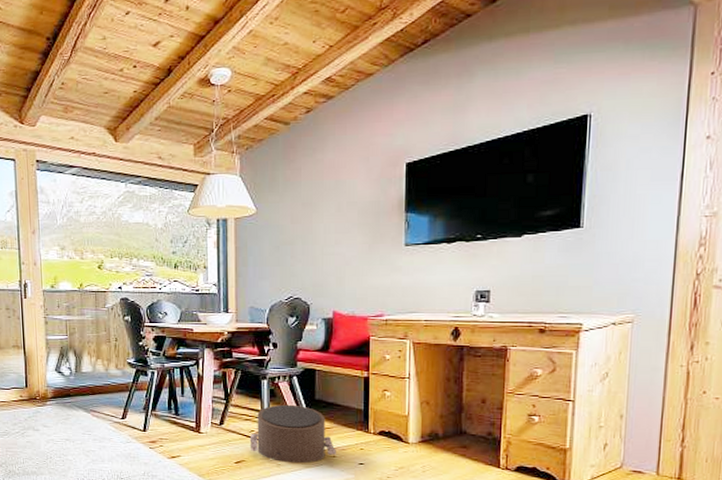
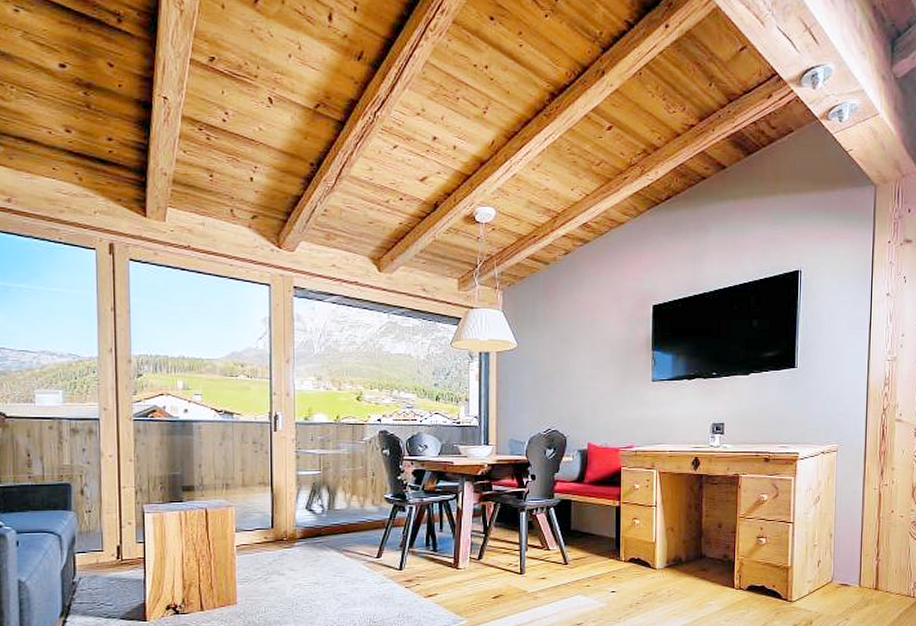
pouf: present [249,404,336,464] -> none [507,536,590,595]

